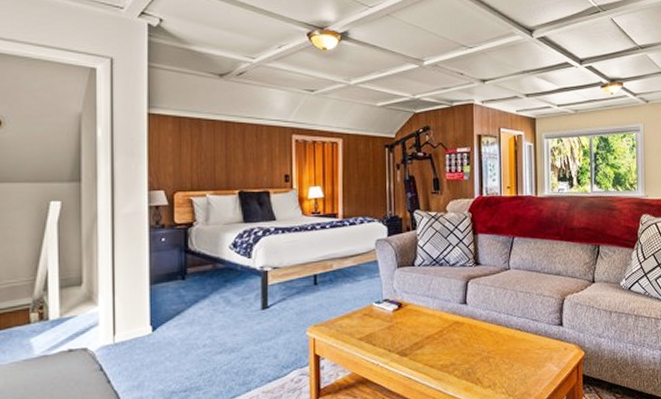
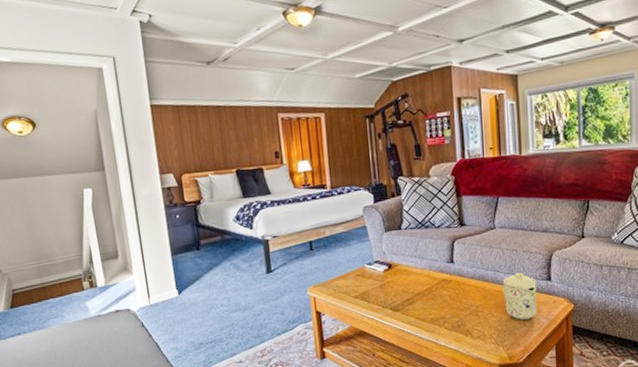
mug: none [515,317,549,368] -> present [503,273,537,320]

